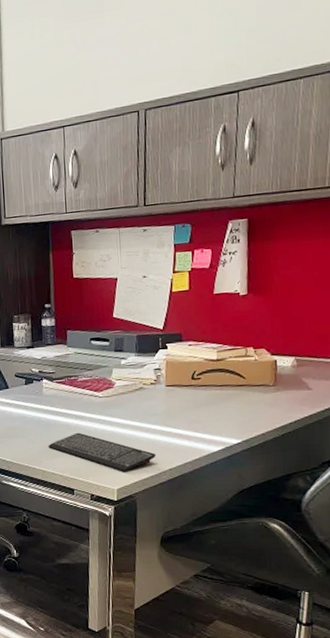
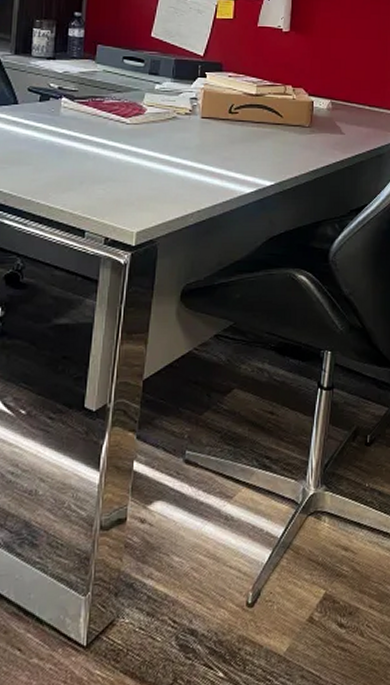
keyboard: present [48,432,156,471] -> none [59,163,184,211]

